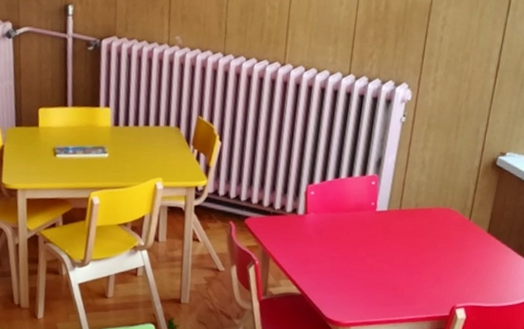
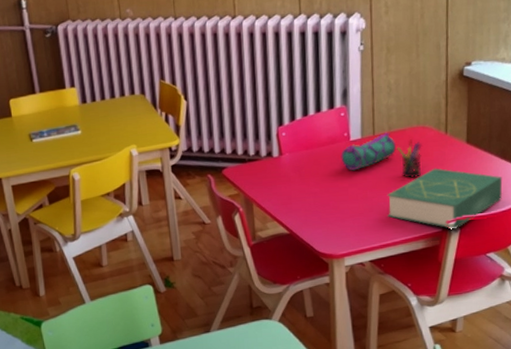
pencil case: none [364,208,421,242] -> present [341,132,397,171]
book: none [399,252,515,316] -> present [387,168,503,229]
pen holder: none [420,219,445,259] -> present [397,139,422,178]

